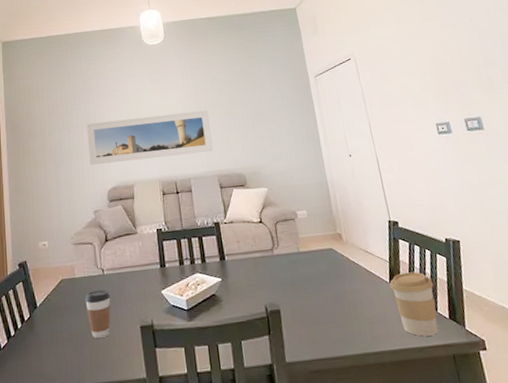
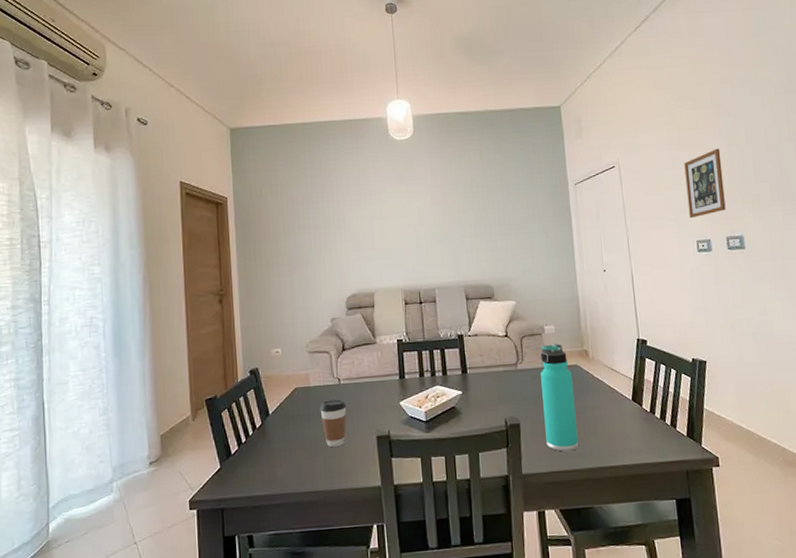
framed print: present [86,110,214,165] -> none [324,216,462,270]
thermos bottle: none [295,228,340,338] -> present [540,344,578,452]
coffee cup: present [389,271,438,337] -> none [632,390,676,453]
picture frame: none [415,38,461,104] -> present [684,148,726,219]

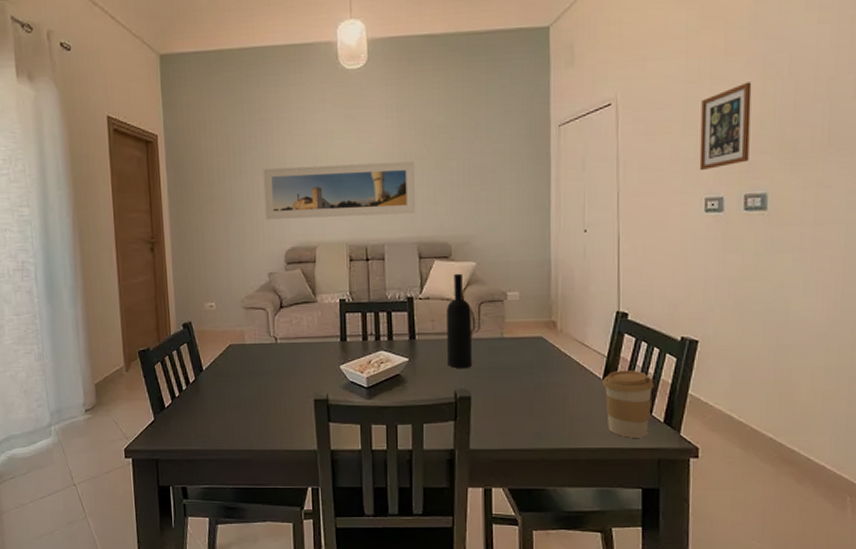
coffee cup: present [320,399,347,448] -> none [255,359,283,408]
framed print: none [324,216,462,270] -> present [263,161,416,220]
wine bottle: none [493,311,519,398] -> present [447,273,472,368]
thermos bottle: present [540,344,578,452] -> none [499,312,535,429]
coffee cup: none [632,390,676,453] -> present [602,370,654,438]

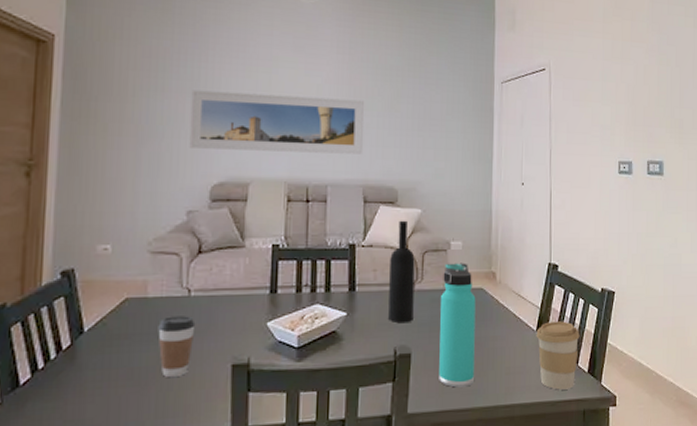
coffee cup: none [255,359,283,408] -> present [158,316,196,378]
thermos bottle: none [499,312,535,429] -> present [439,263,476,388]
picture frame: present [699,82,752,171] -> none [614,66,651,137]

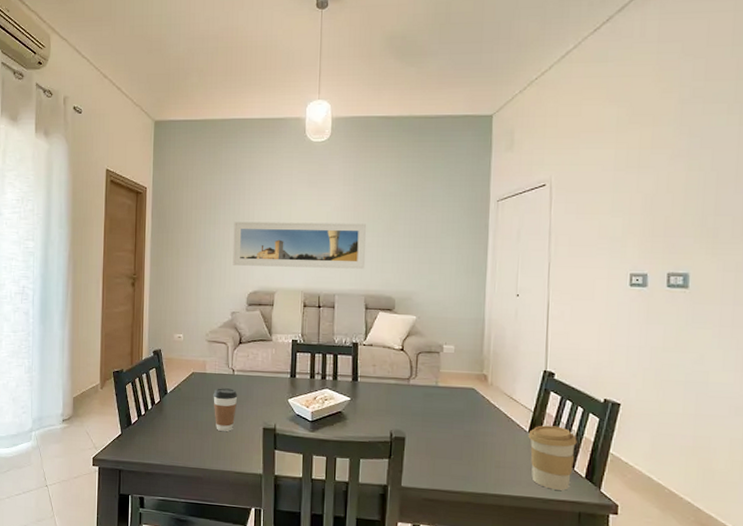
wine bottle: present [388,220,415,322] -> none [385,325,410,411]
thermos bottle: present [439,263,476,388] -> none [430,363,467,473]

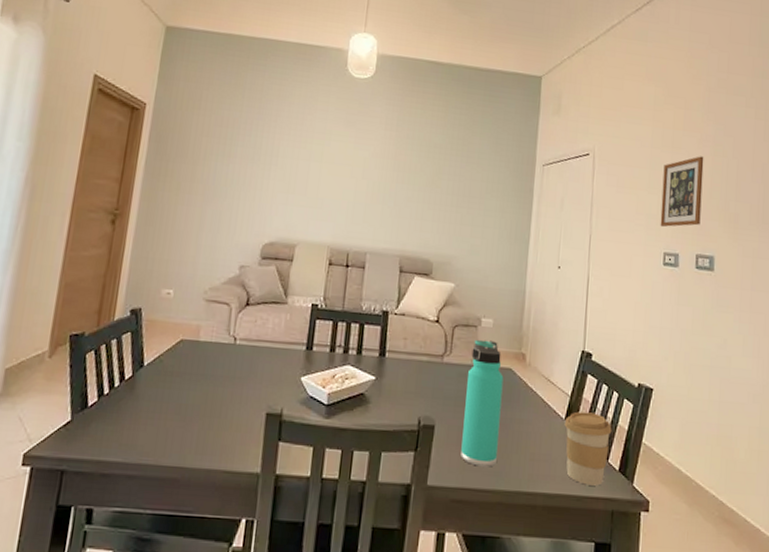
coffee cup: present [213,388,238,432] -> none [204,360,238,418]
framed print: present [232,221,367,269] -> none [247,156,408,226]
thermos bottle: none [430,363,467,473] -> present [461,339,504,467]
picture frame: none [625,173,677,249] -> present [660,156,704,228]

